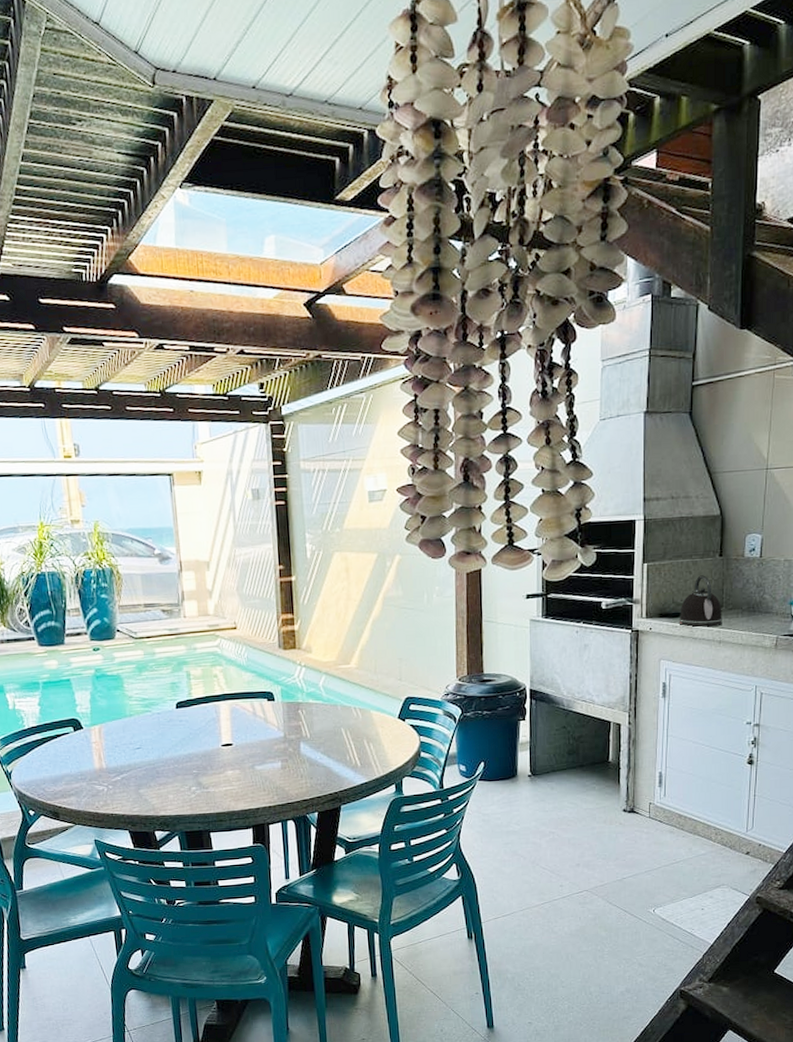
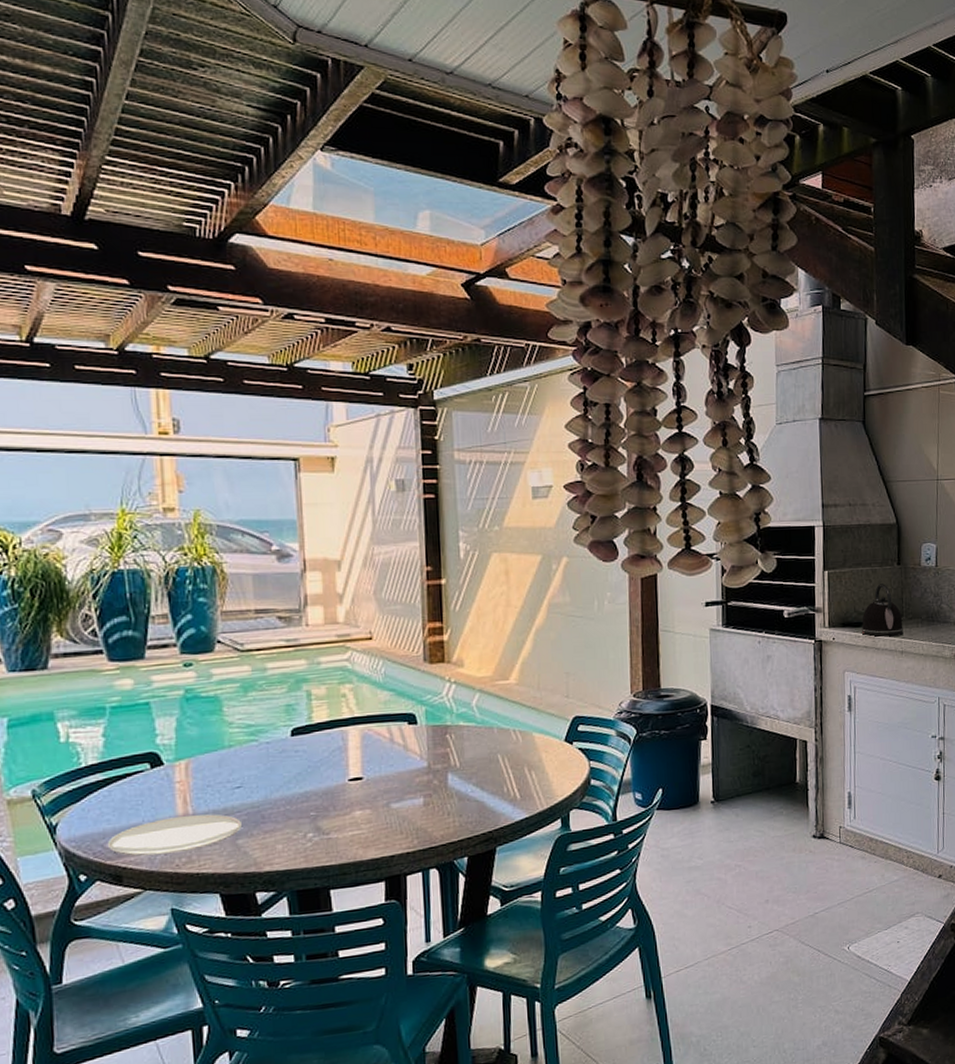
plate: none [46,768,142,799] -> present [107,814,242,857]

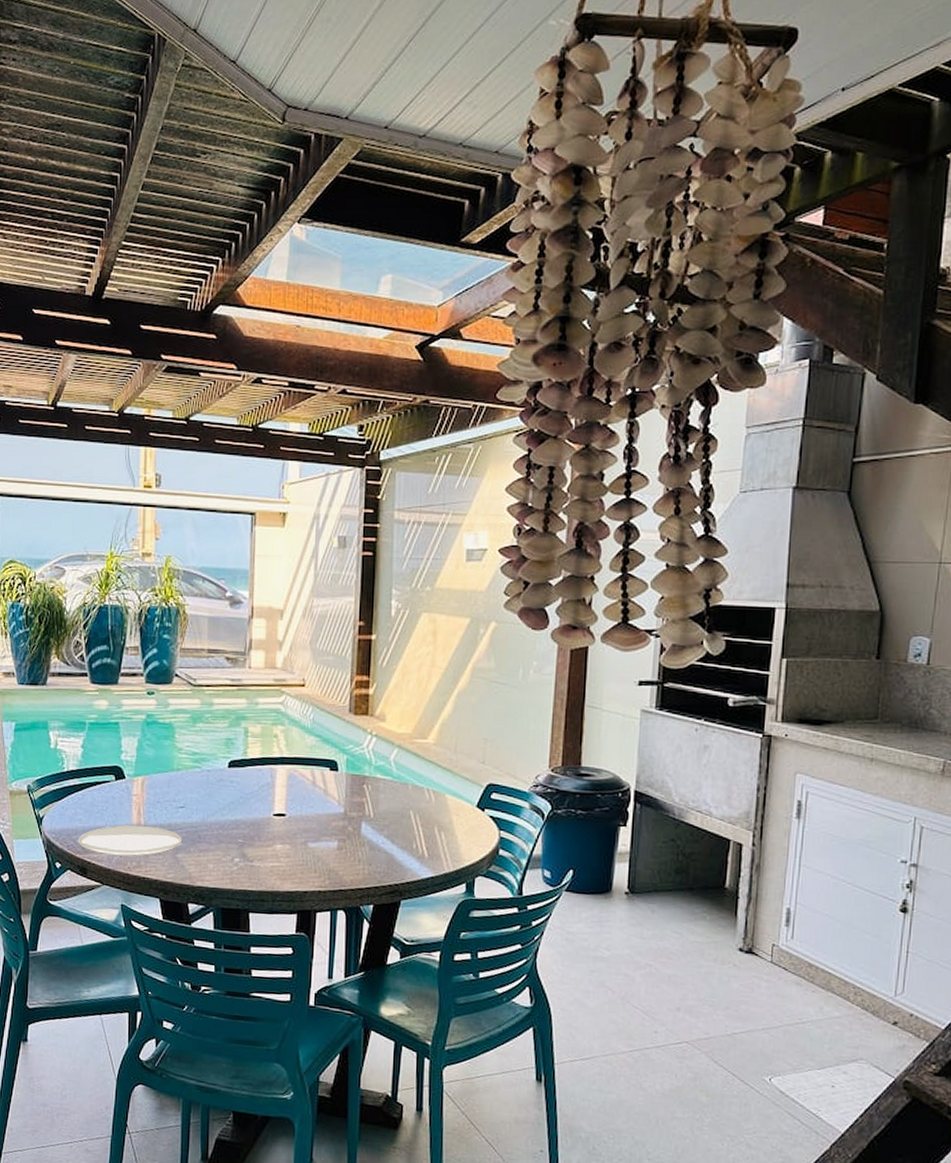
kettle: present [861,584,904,638] -> none [821,679,878,741]

